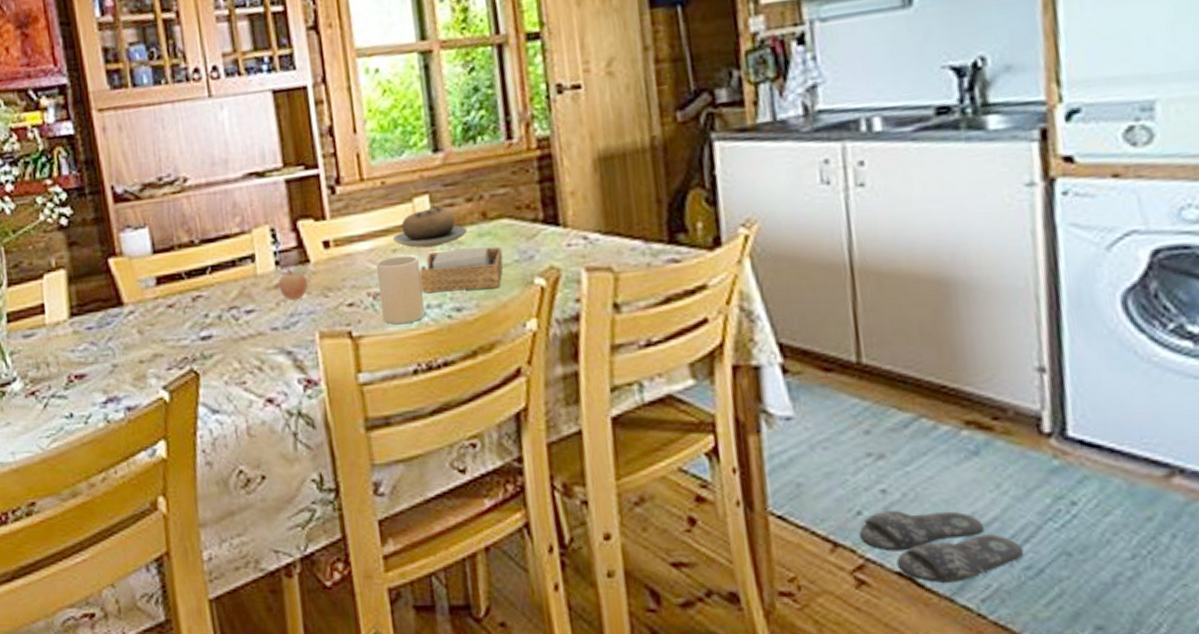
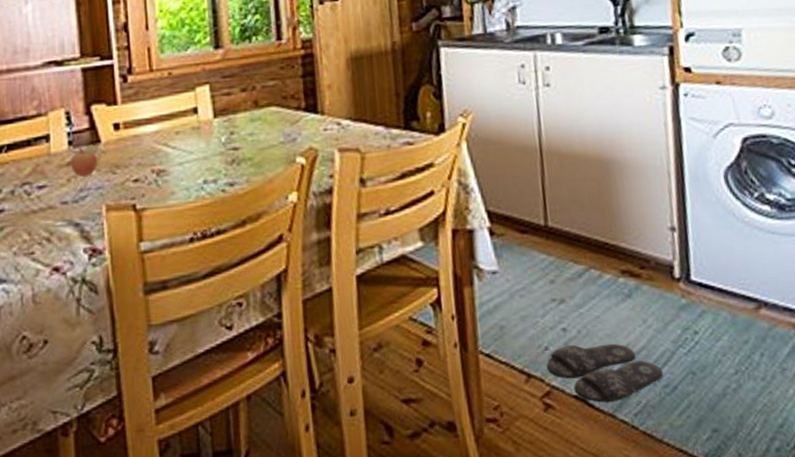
mug: present [376,255,426,325] -> none [160,137,203,198]
bread: present [392,206,468,248] -> none [176,95,242,131]
napkin holder: present [419,246,504,293] -> none [199,130,271,170]

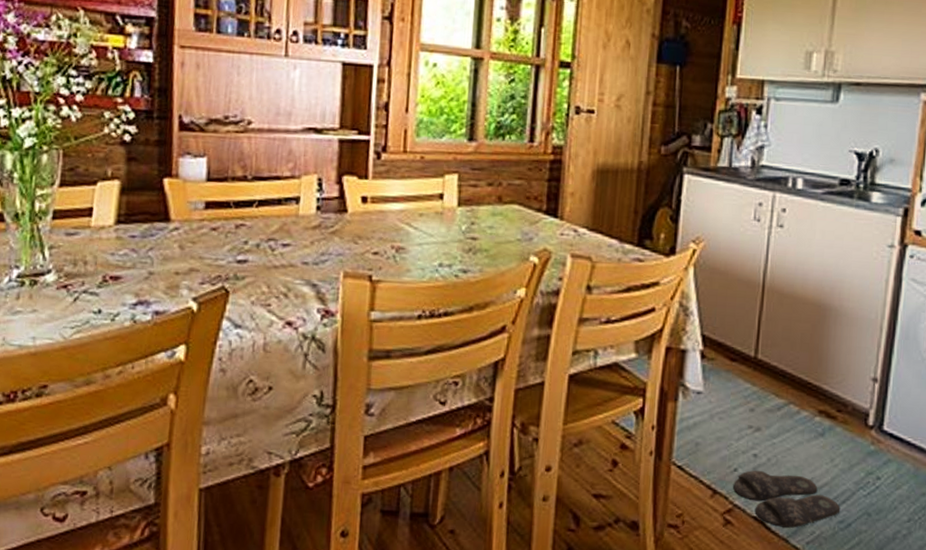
fruit: present [70,144,98,178] -> none [315,213,344,243]

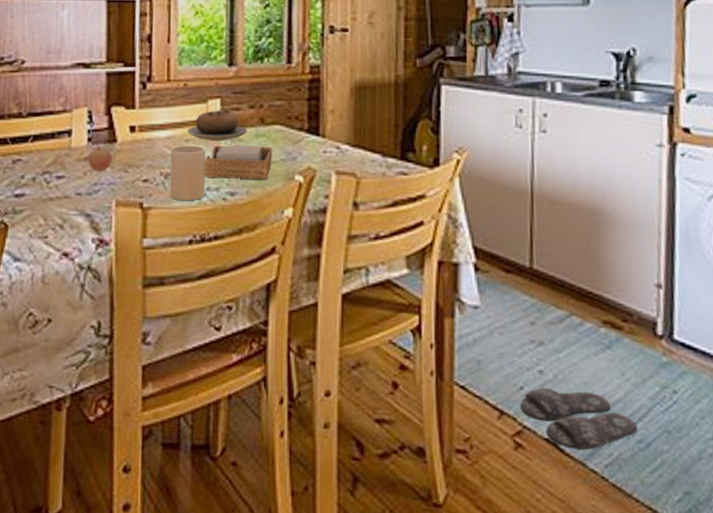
fruit: none [315,213,344,243] -> present [87,143,114,173]
mug: none [401,219,440,277] -> present [170,145,206,201]
bread: none [421,185,484,218] -> present [187,109,248,141]
napkin holder: none [437,221,509,259] -> present [205,145,272,180]

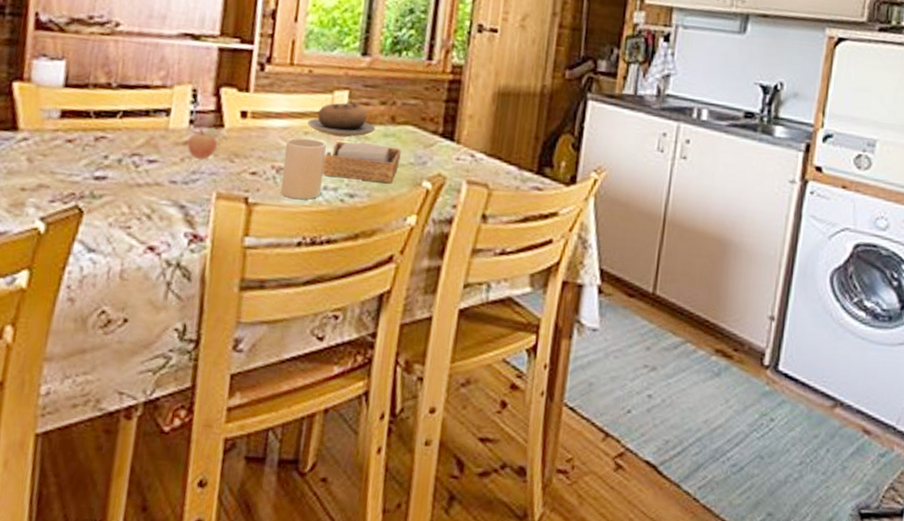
slippers: present [521,387,638,450] -> none [626,411,734,472]

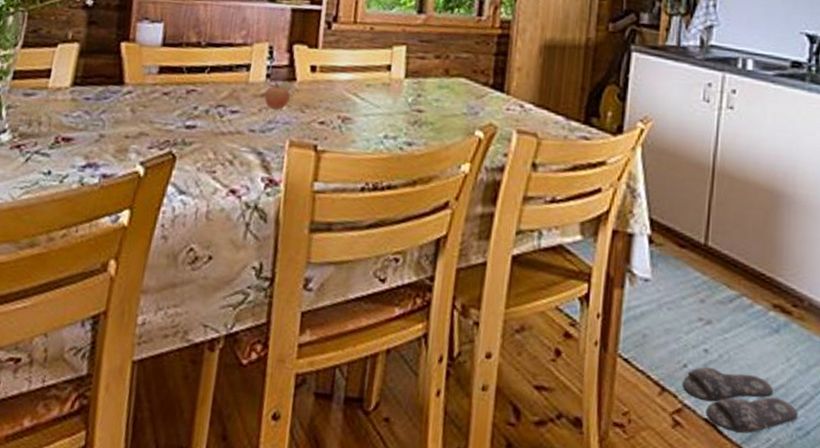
mug: present [281,138,326,200] -> none [346,90,386,148]
bread: present [307,102,376,138] -> none [369,56,431,89]
napkin holder: present [322,140,401,184] -> none [383,92,455,133]
slippers: none [626,411,734,472] -> present [683,367,798,433]

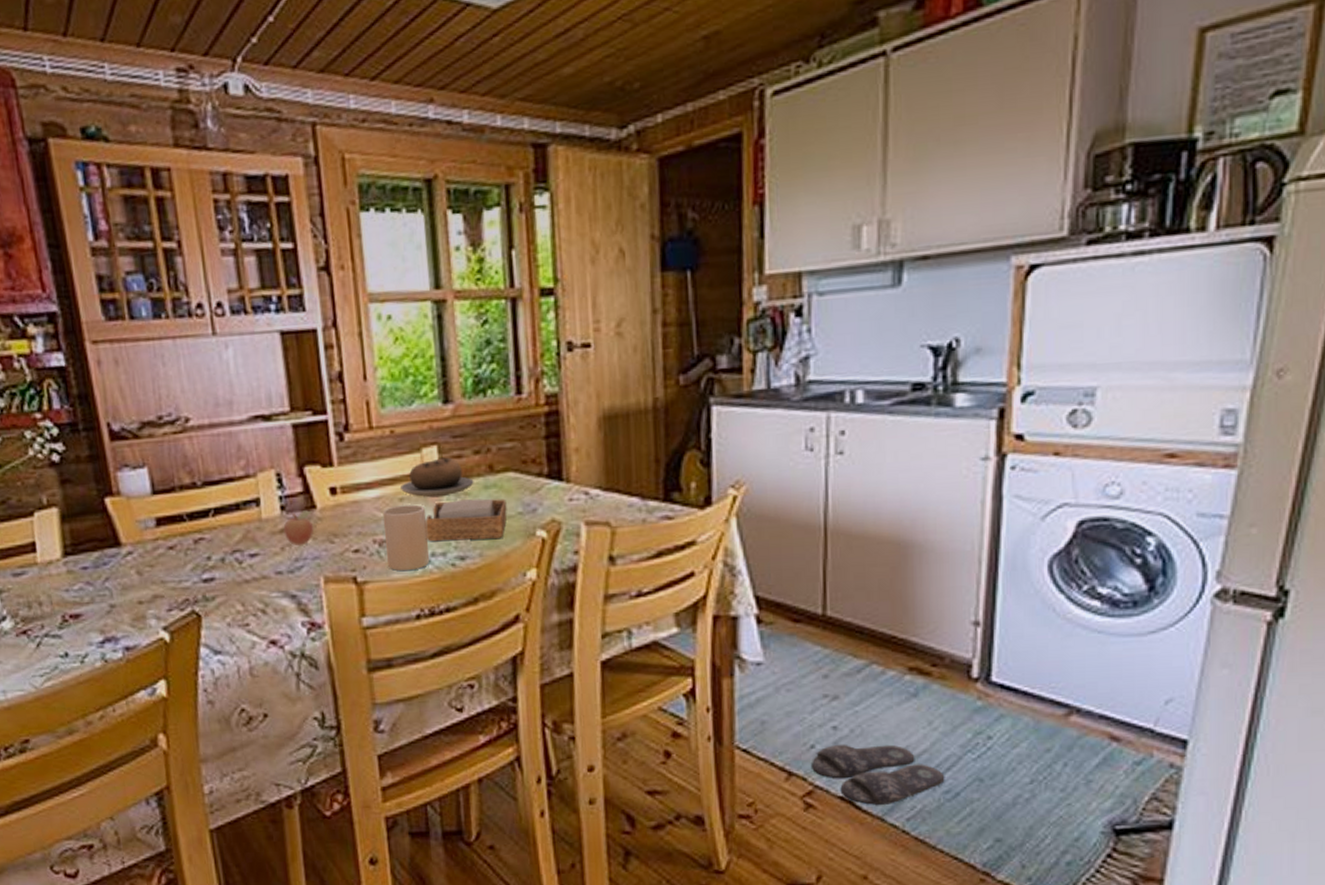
mug: none [346,90,386,148] -> present [382,504,430,571]
bread: none [369,56,431,89] -> present [399,457,474,498]
napkin holder: none [383,92,455,133] -> present [425,498,508,542]

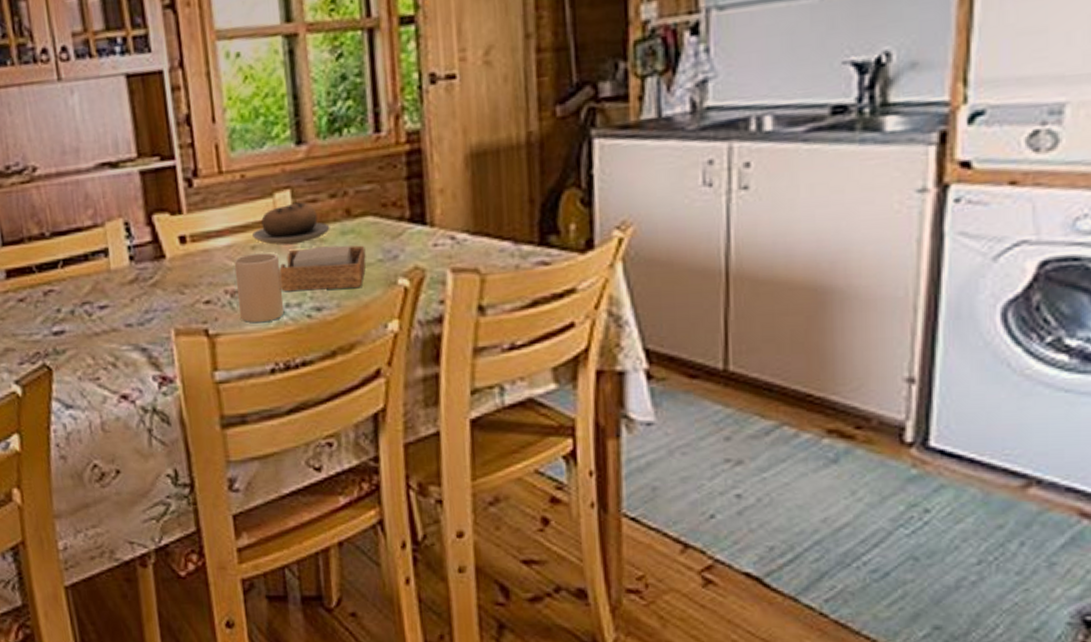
fruit: present [283,510,314,546] -> none [132,260,164,298]
slippers: present [812,744,945,805] -> none [711,514,872,583]

